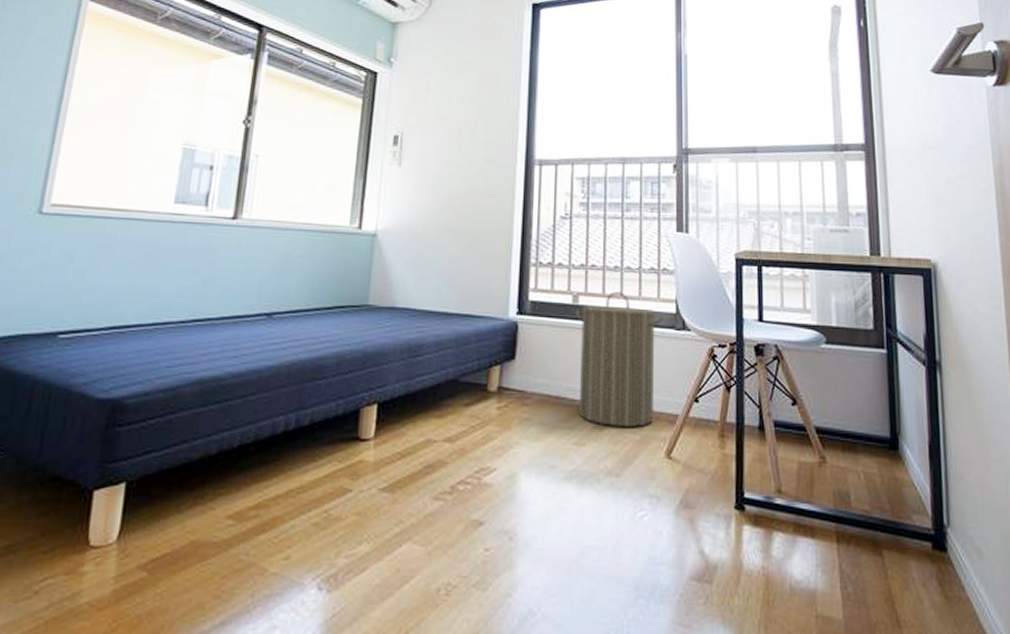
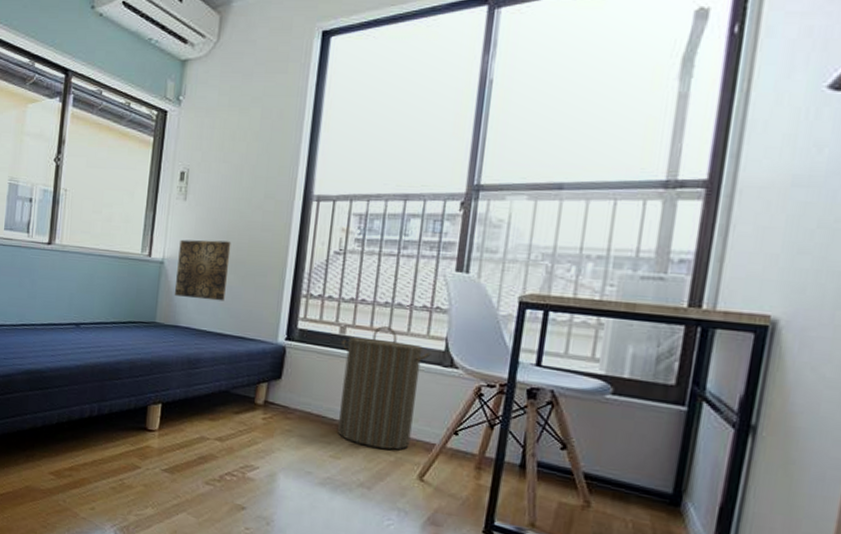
wall art: none [389,208,453,276] -> present [174,239,231,302]

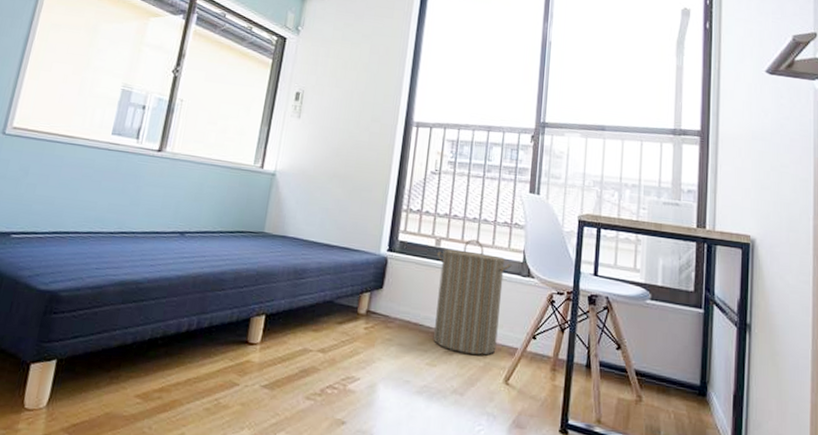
wall art: present [174,239,231,302] -> none [283,153,340,214]

